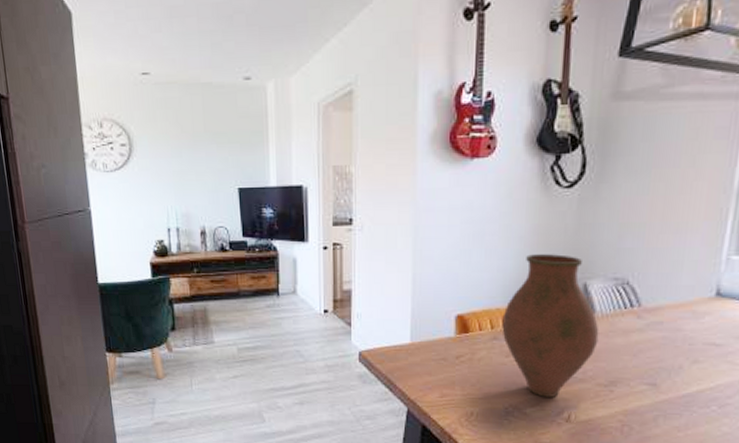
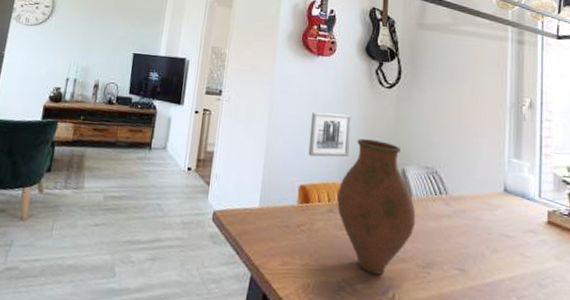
wall art: none [465,227,518,282] -> present [308,111,351,158]

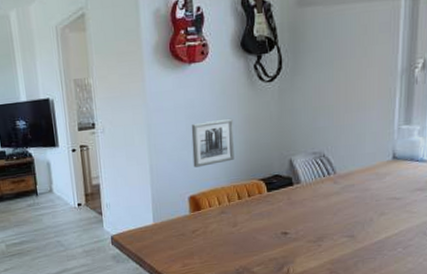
vase: present [337,138,416,275] -> none [227,137,305,257]

